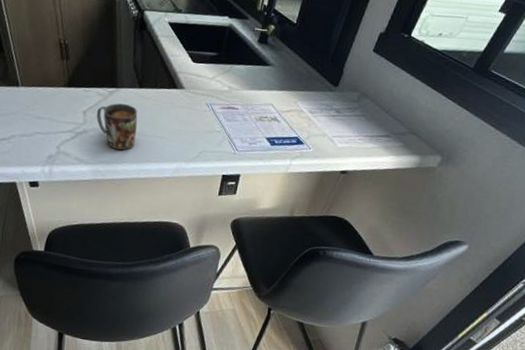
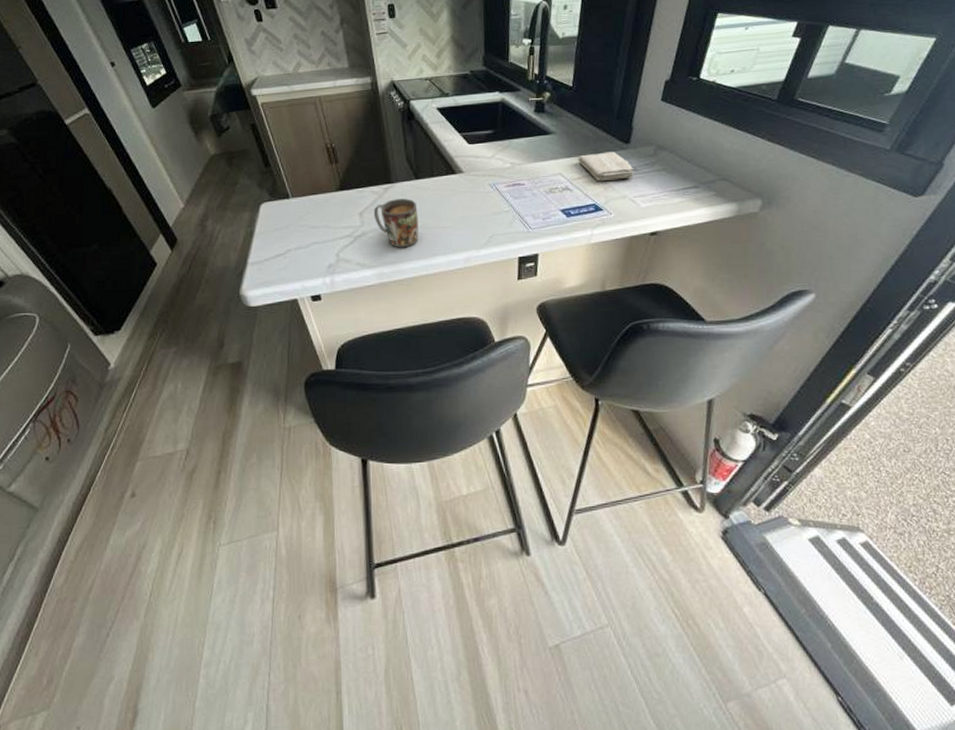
washcloth: none [289,90,337,119] -> present [578,151,634,182]

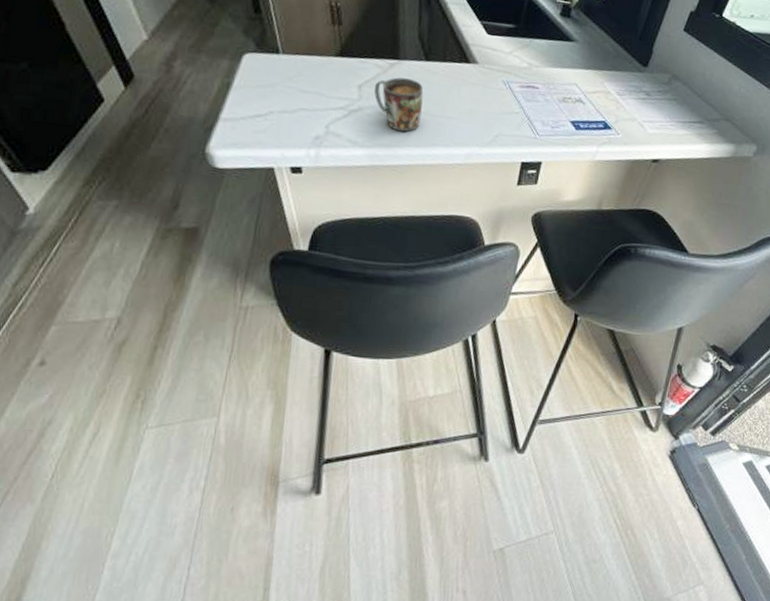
washcloth: present [578,151,634,182] -> none [595,69,647,102]

